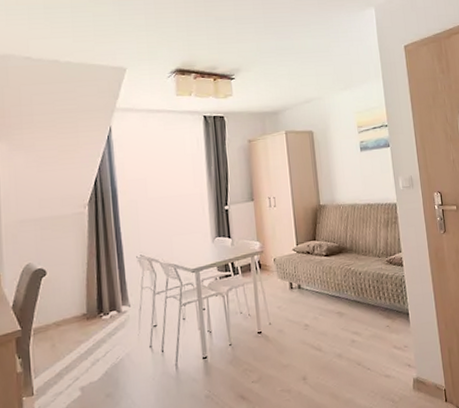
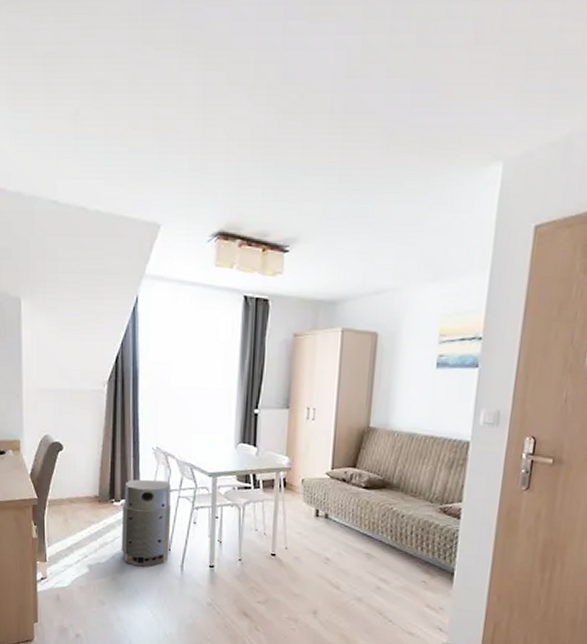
air purifier: none [112,284,163,376] -> present [121,479,172,567]

